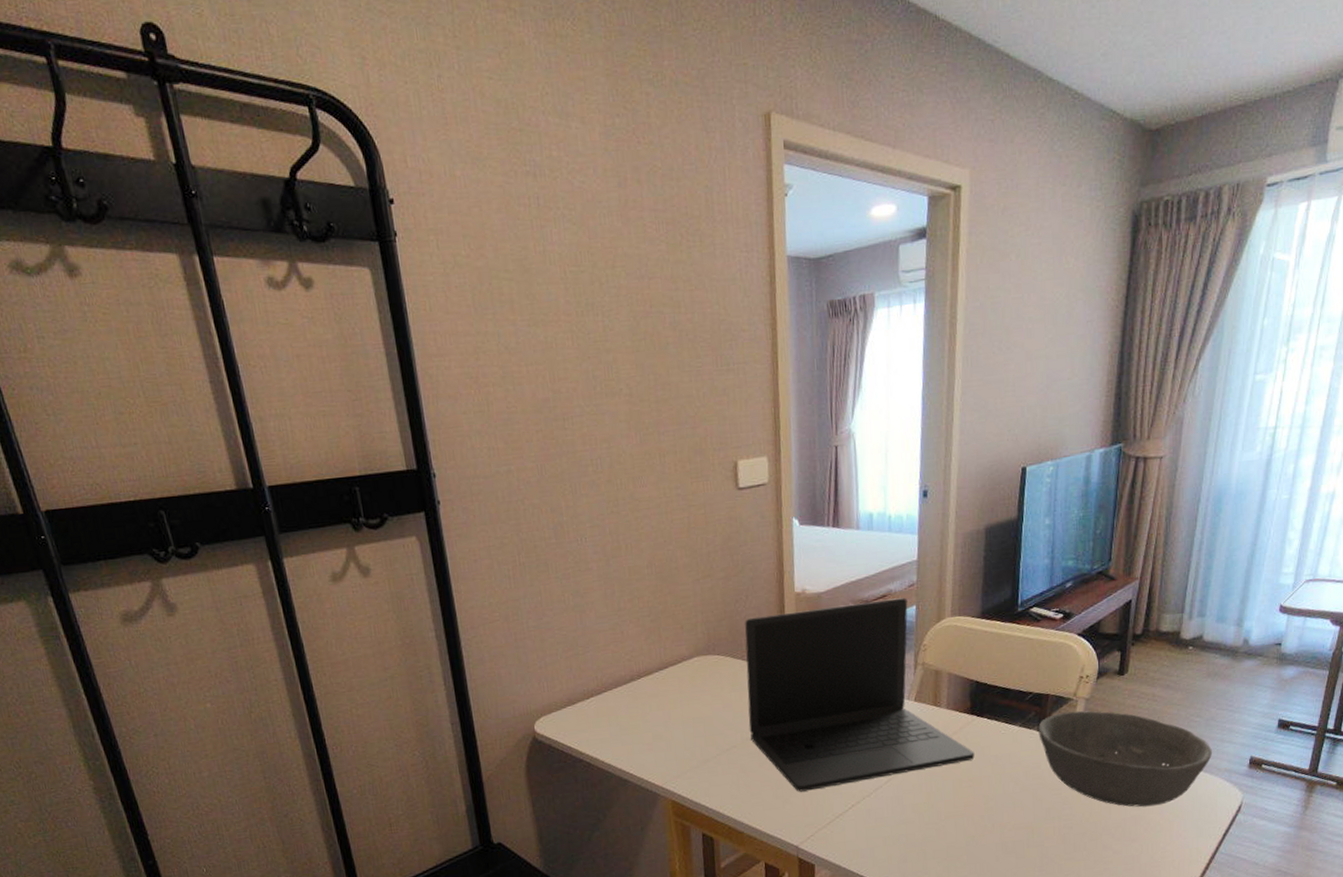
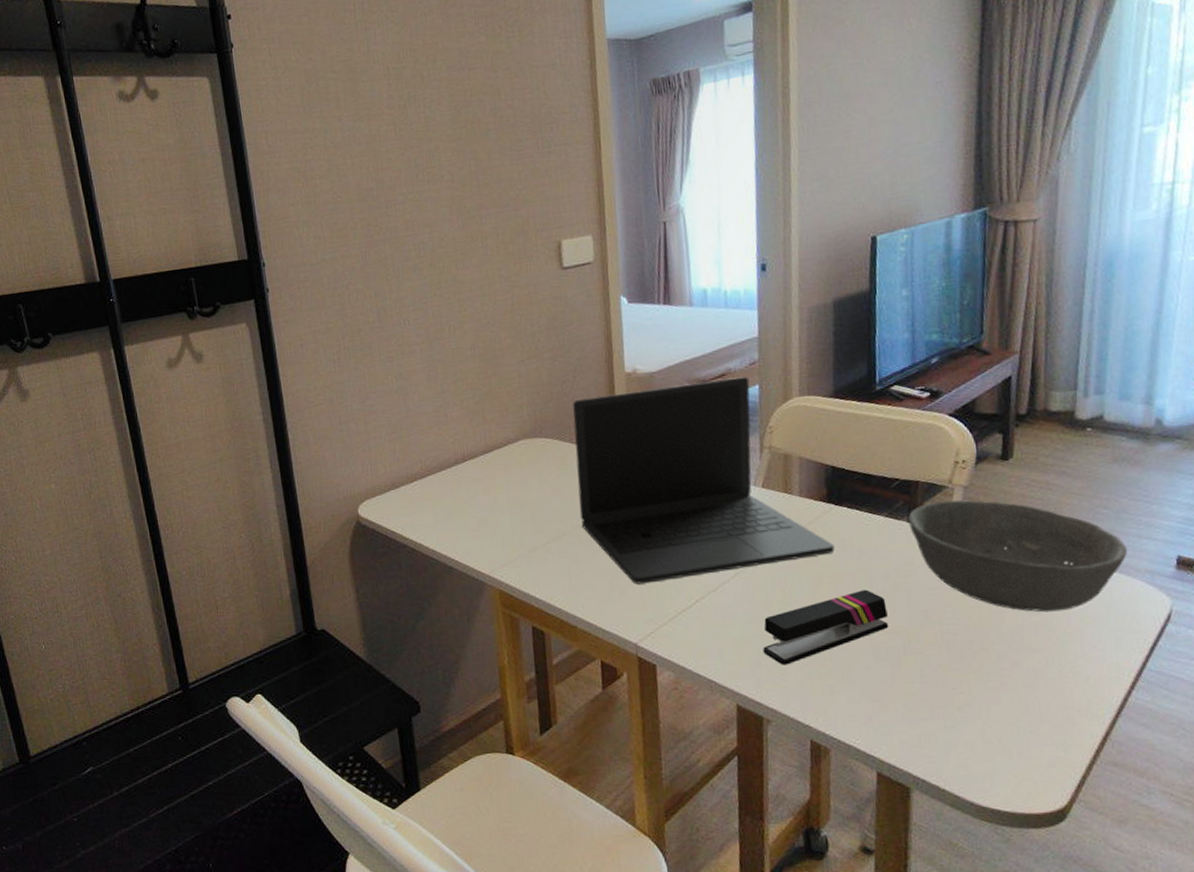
stapler: none [909,791,1016,861] -> present [763,589,889,665]

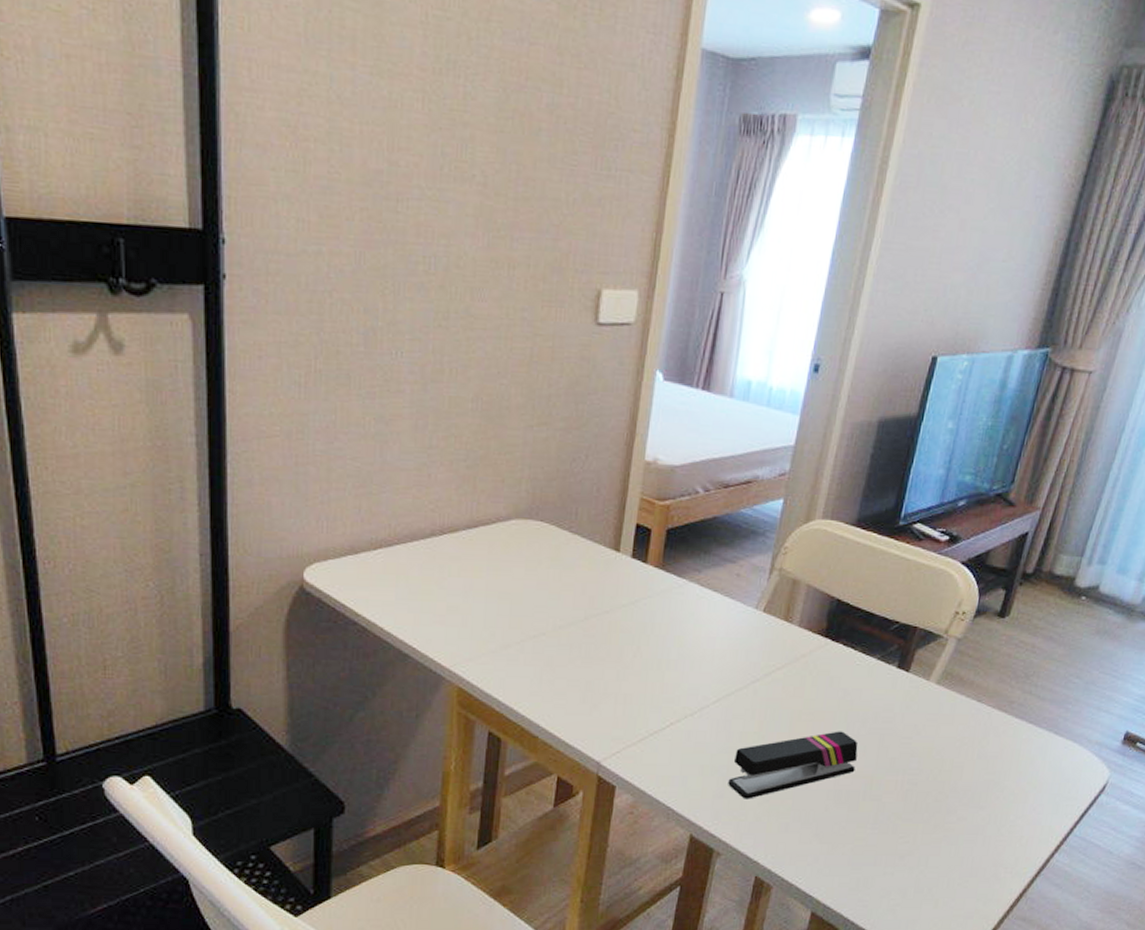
laptop: present [572,376,835,585] -> none [564,482,822,699]
bowl: present [908,499,1127,613] -> none [897,650,1086,772]

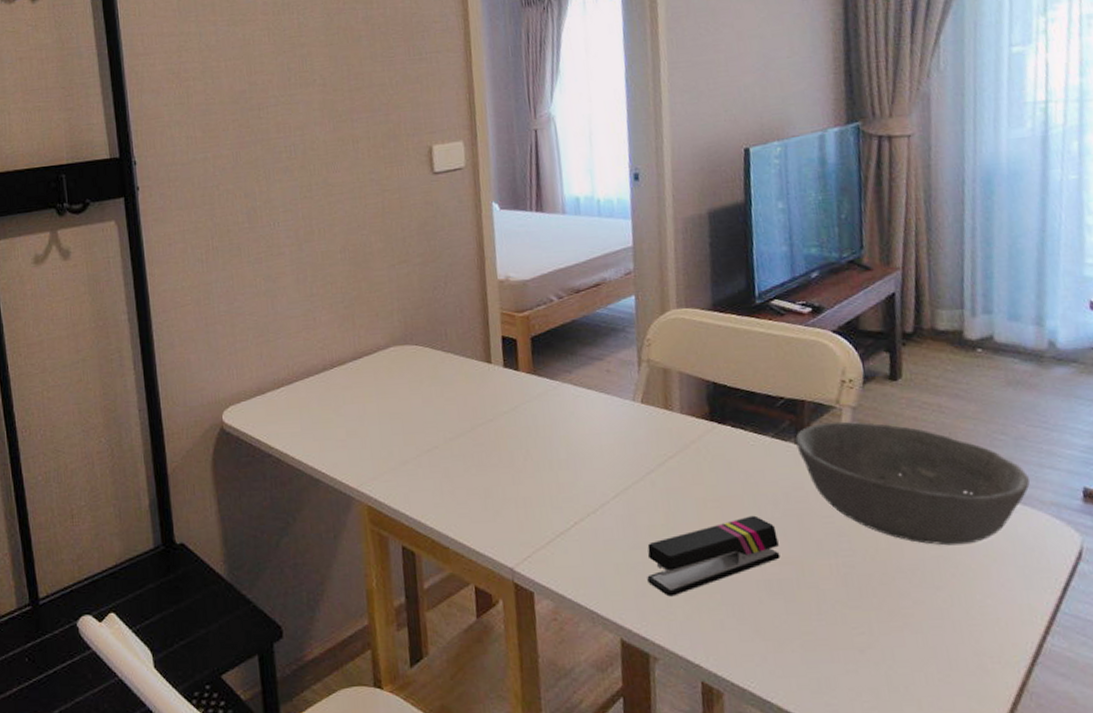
bowl: none [897,650,1086,772] -> present [795,421,1030,546]

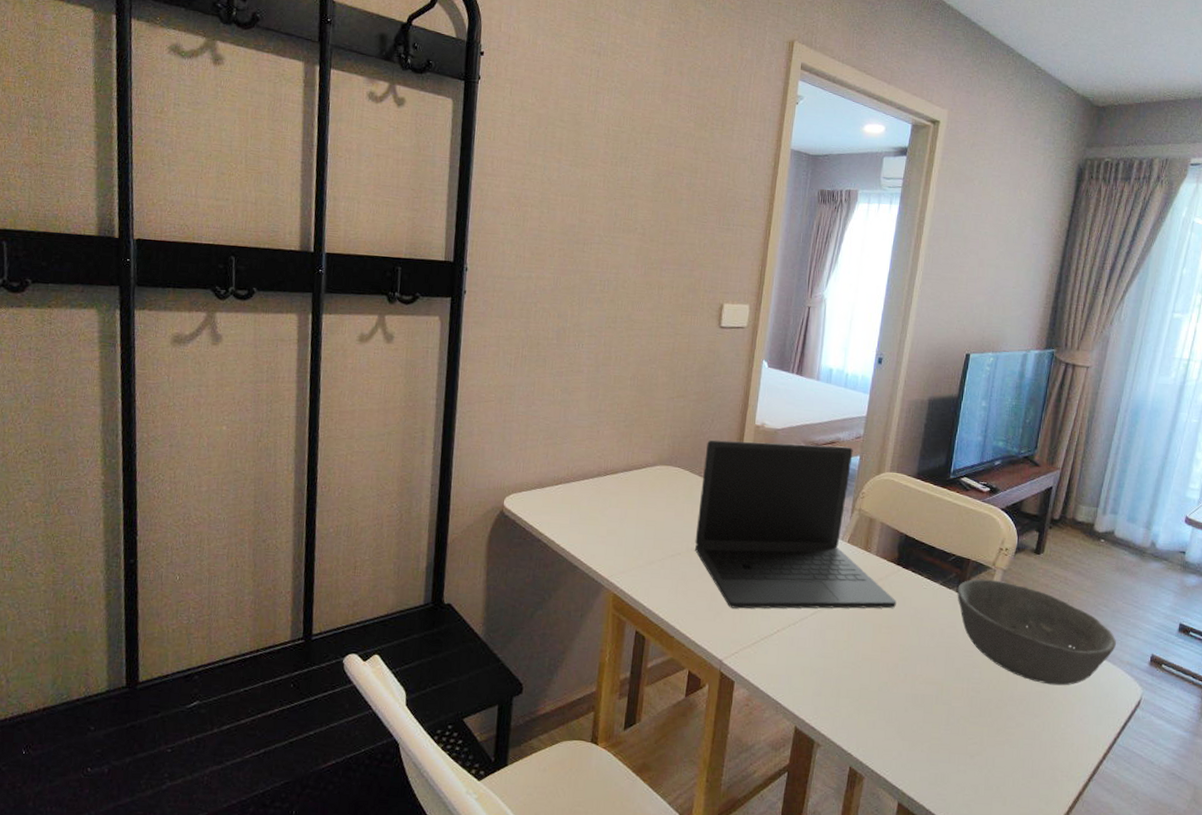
laptop: none [444,287,720,504] -> present [695,439,897,609]
stapler: present [647,515,781,597] -> none [824,643,929,698]

